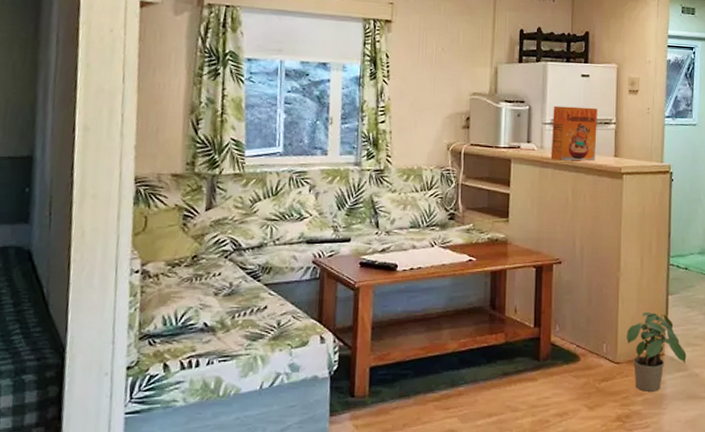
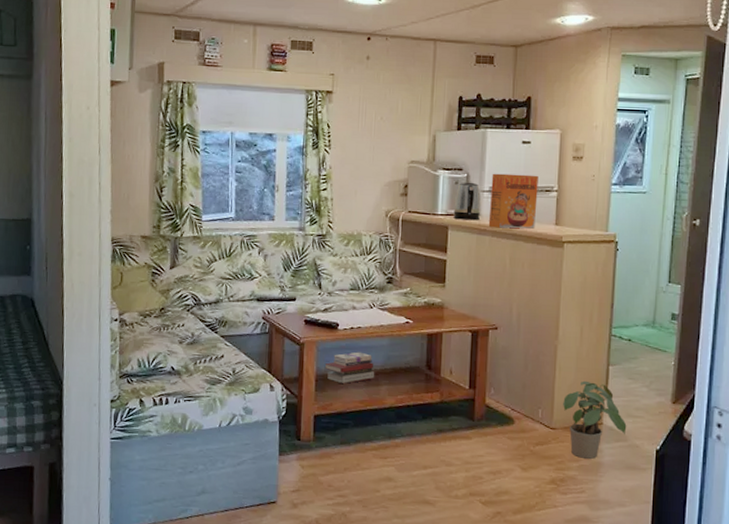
books: none [382,294,437,330] -> present [324,351,375,384]
kettle: none [516,114,543,153] -> present [453,182,481,221]

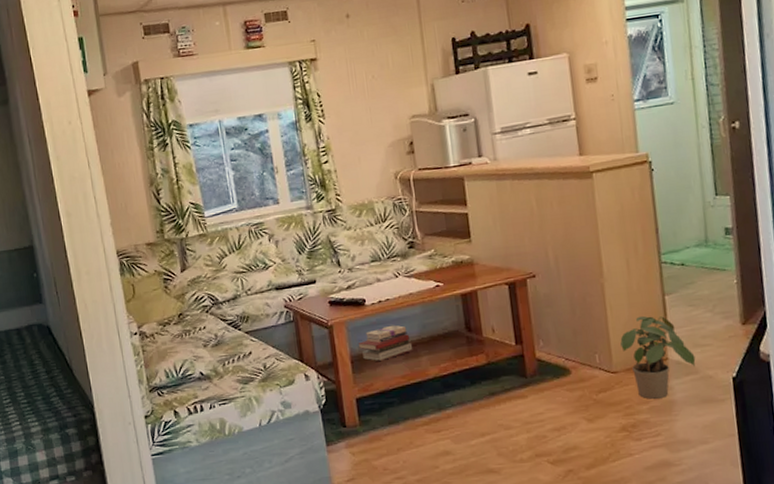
kettle: present [453,182,481,221] -> none [466,126,497,169]
cereal box: present [488,173,538,230] -> none [501,106,558,171]

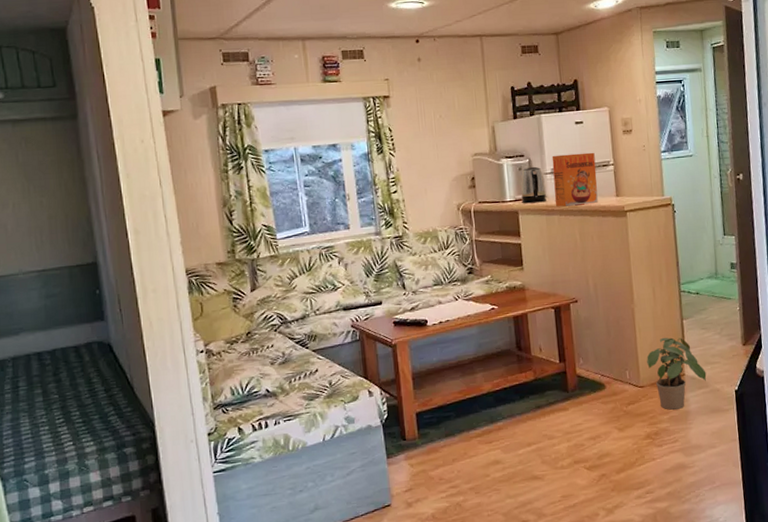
books: present [357,325,413,361] -> none [419,344,469,378]
kettle: none [466,126,497,169] -> present [520,166,547,204]
cereal box: none [501,106,558,171] -> present [552,152,598,207]

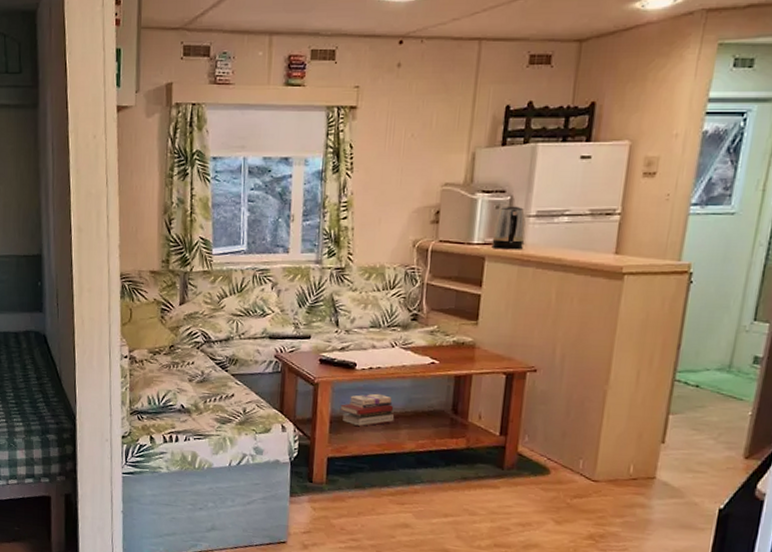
books: none [419,344,469,378] -> present [340,393,395,426]
cereal box: present [552,152,598,207] -> none [532,195,598,260]
potted plant: present [646,337,707,410] -> none [609,430,685,515]

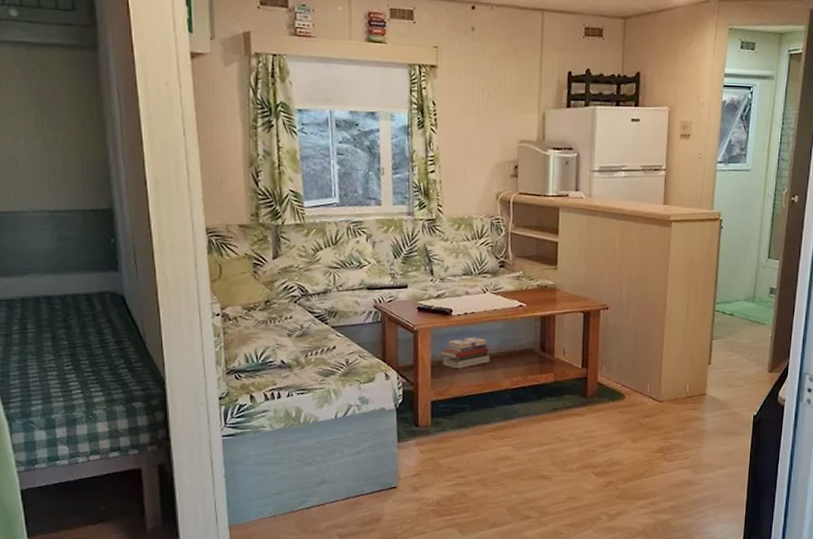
kettle: present [491,205,526,250] -> none [564,161,592,202]

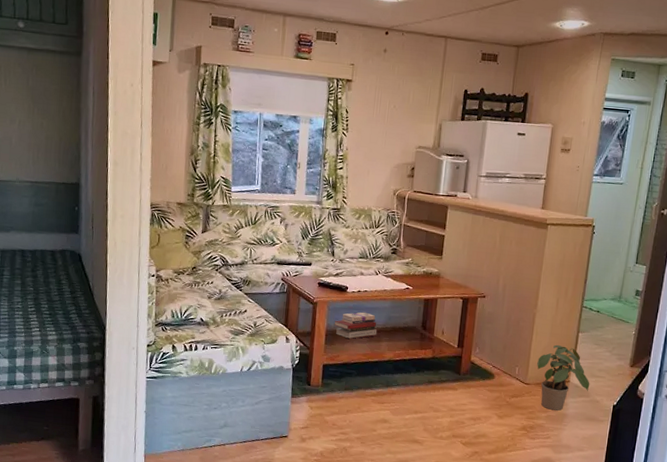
potted plant: none [670,355,728,427] -> present [537,344,590,411]

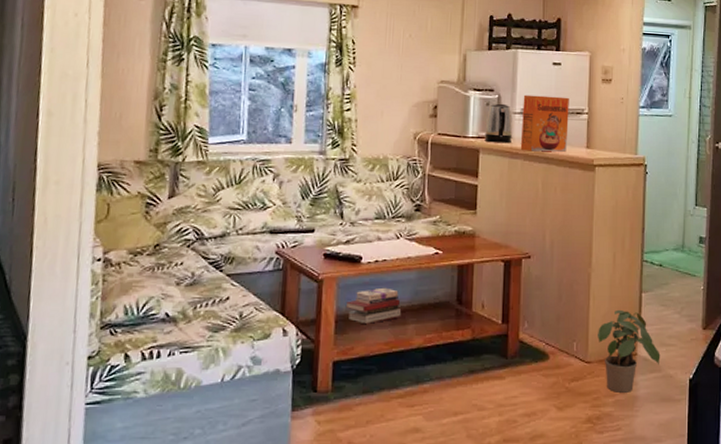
kettle: none [453,167,478,202] -> present [484,103,513,144]
cereal box: none [483,160,530,212] -> present [520,94,569,153]

